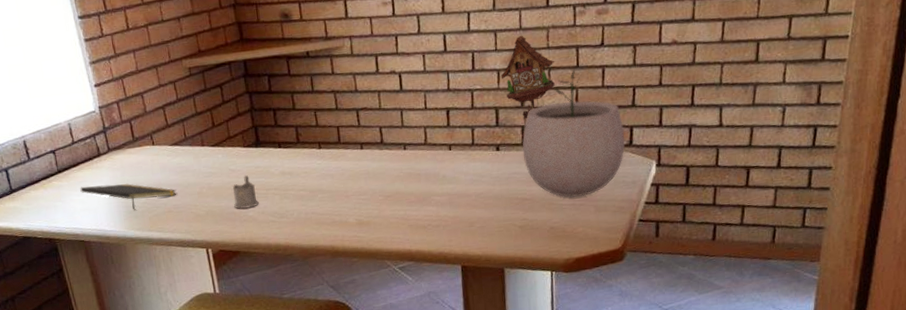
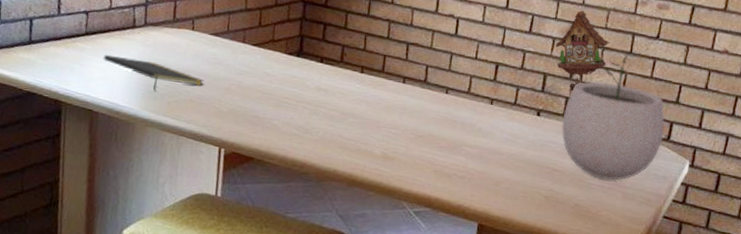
tea glass holder: present [233,175,259,209] -> none [259,82,287,116]

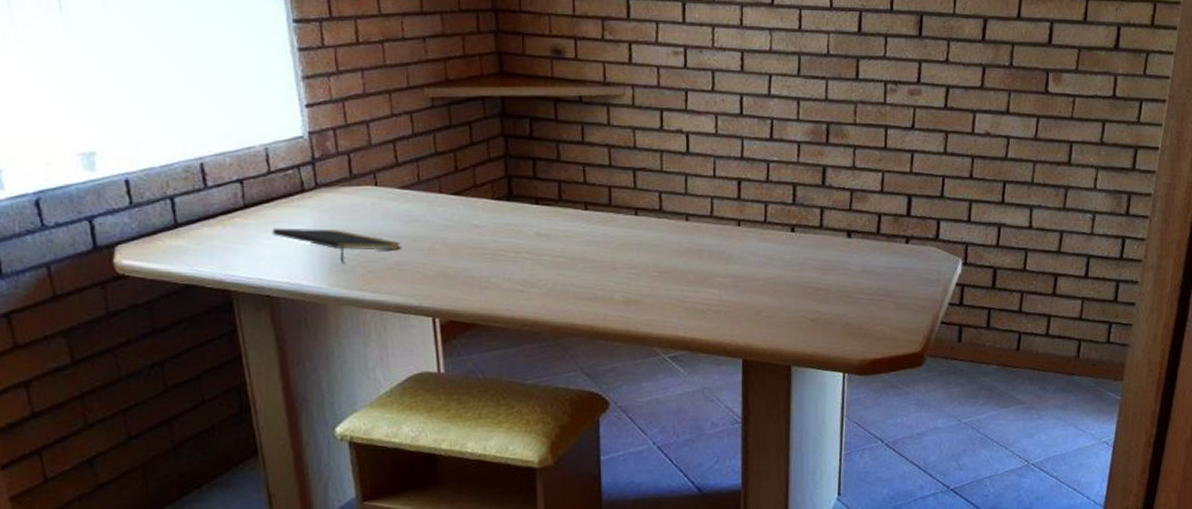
cuckoo clock: present [554,10,610,98] -> none [800,107,862,207]
plant pot: present [562,54,665,181] -> none [820,150,931,292]

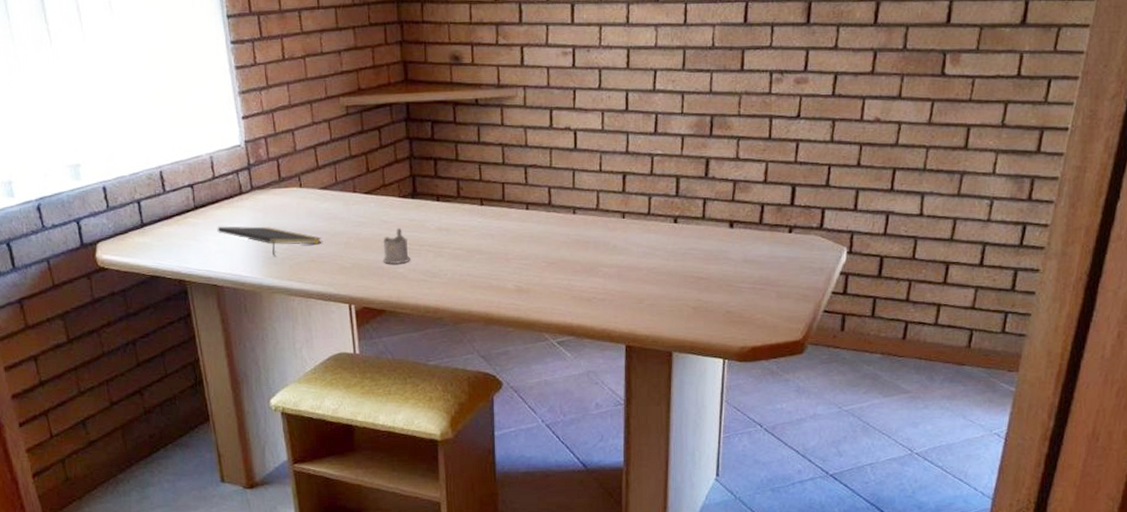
tea glass holder: none [472,233,505,273] -> present [382,228,410,264]

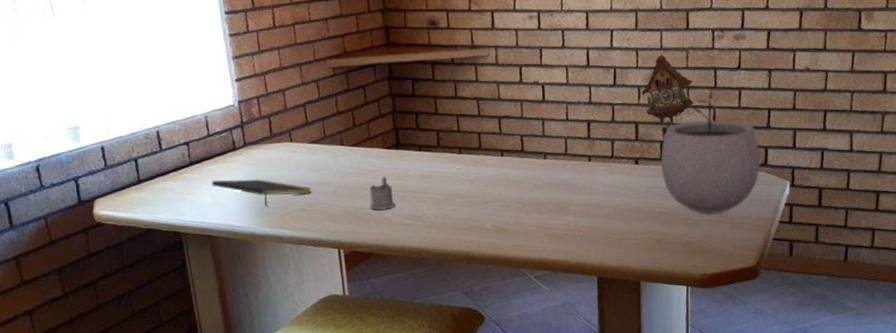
cuckoo clock: none [684,99,746,198] -> present [640,54,694,142]
plant pot: none [702,141,816,281] -> present [660,89,760,214]

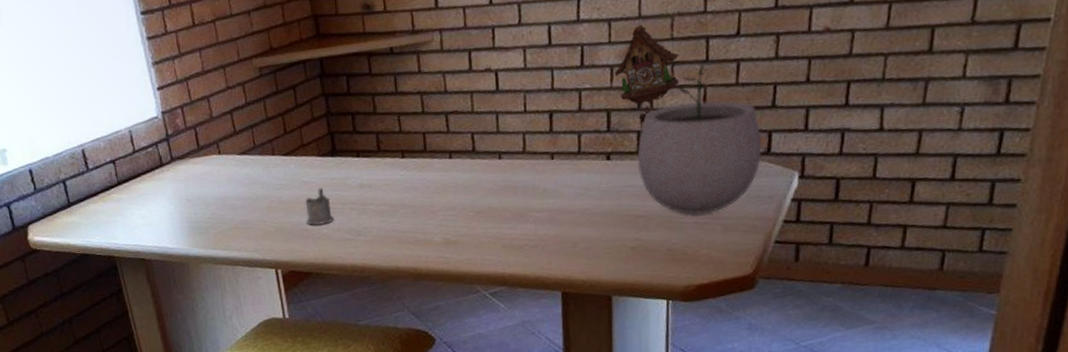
notepad: present [211,179,312,207] -> none [141,197,244,226]

